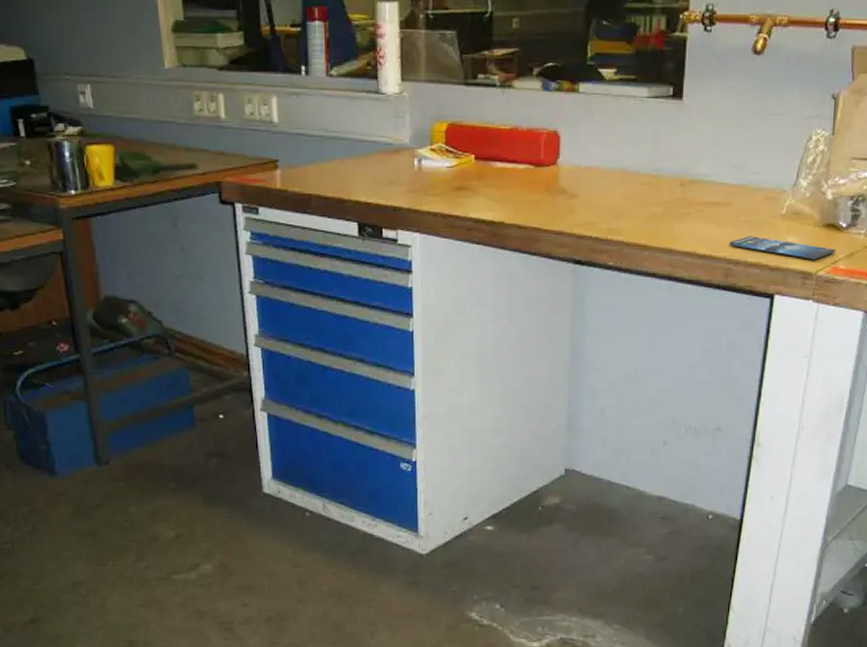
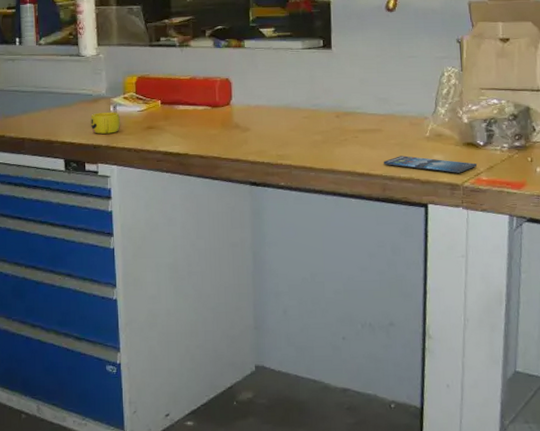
cup: none [390,166,426,193] -> present [91,111,121,134]

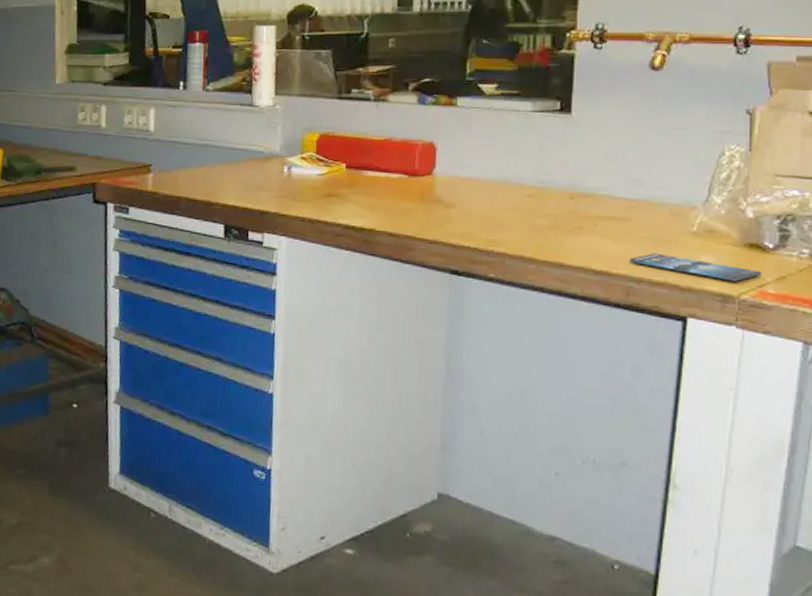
cup: present [91,111,121,134] -> none [259,173,295,199]

